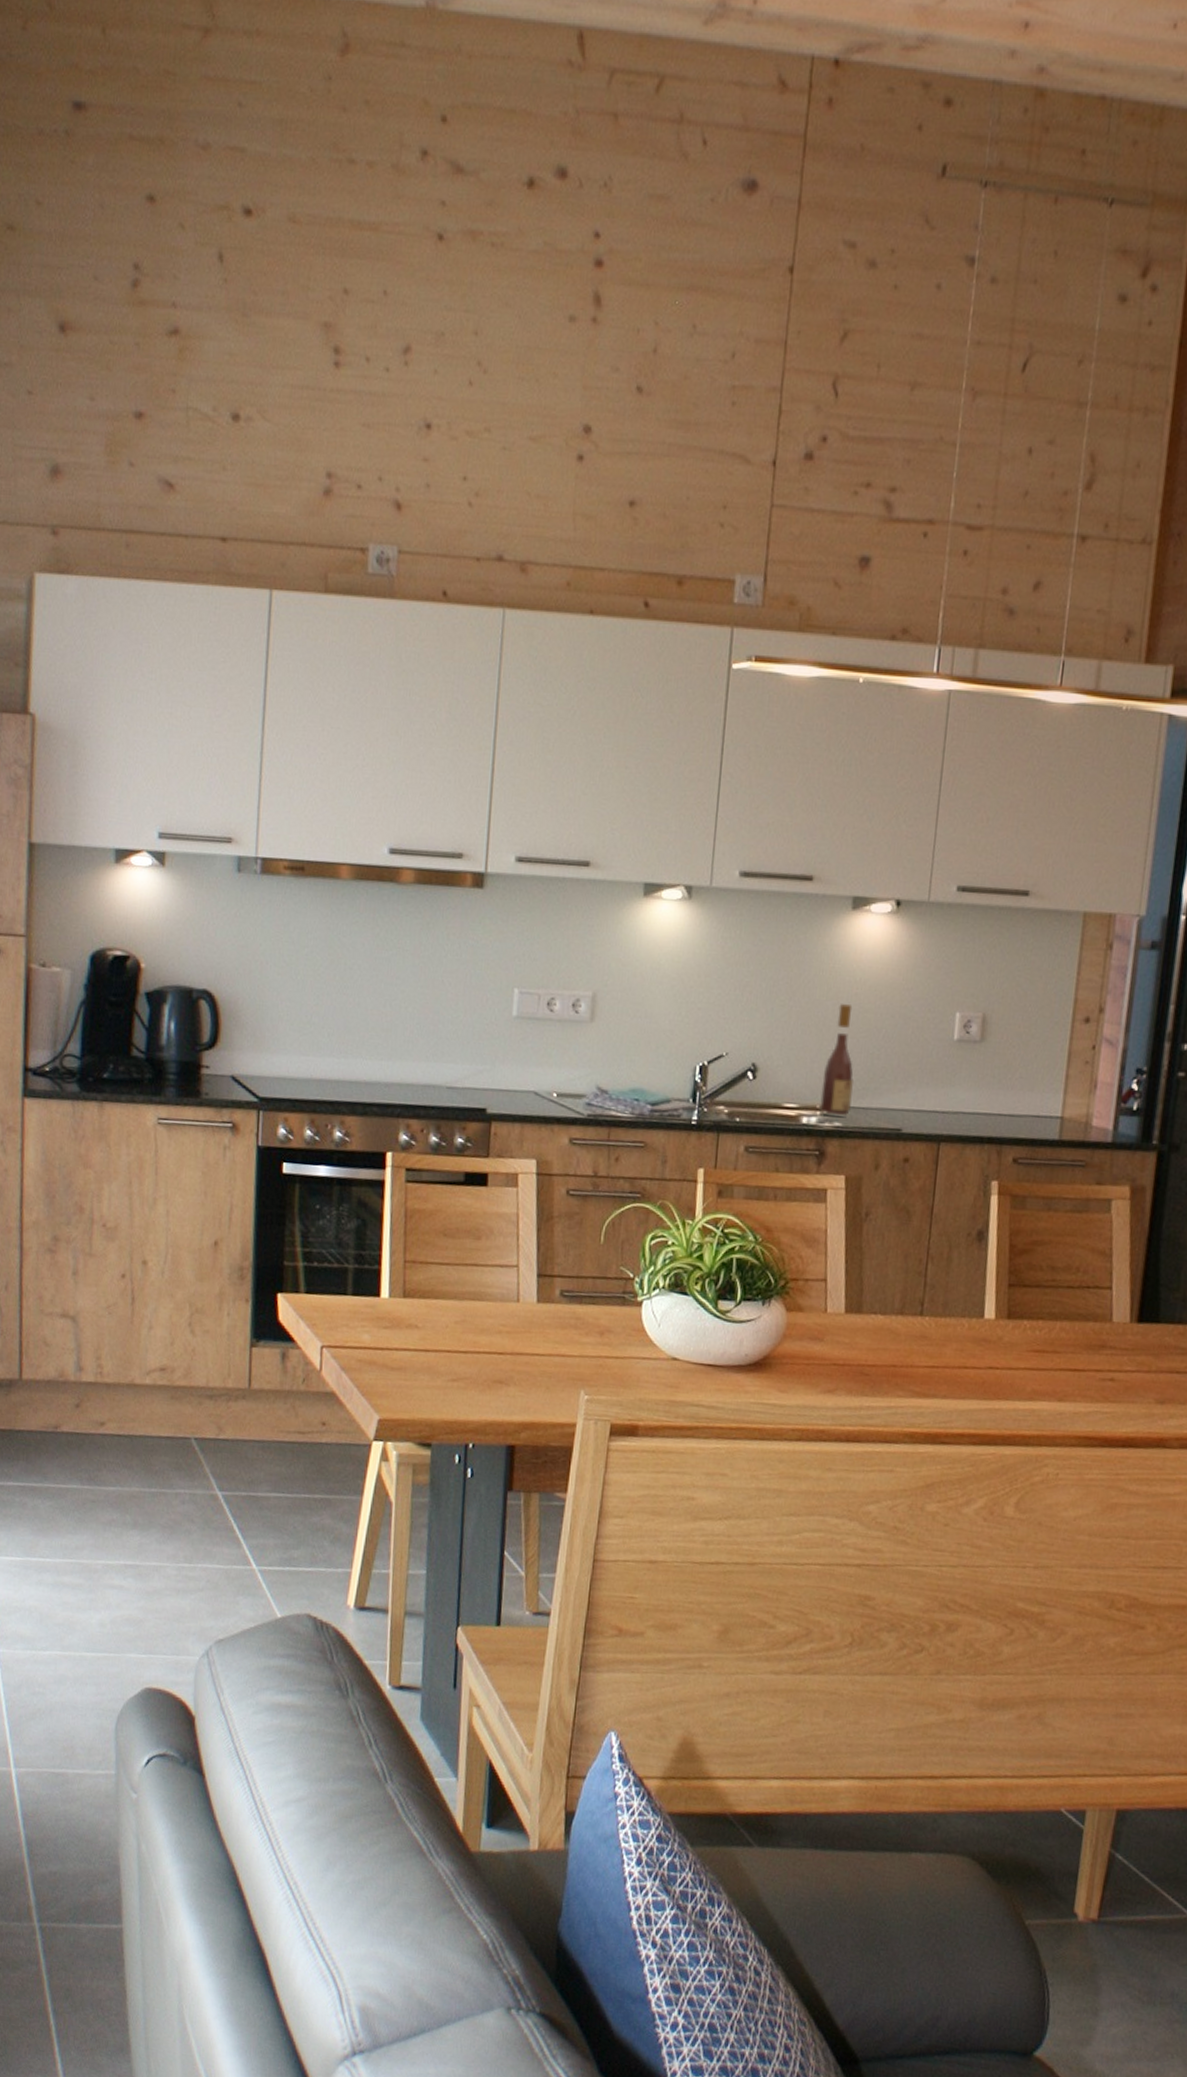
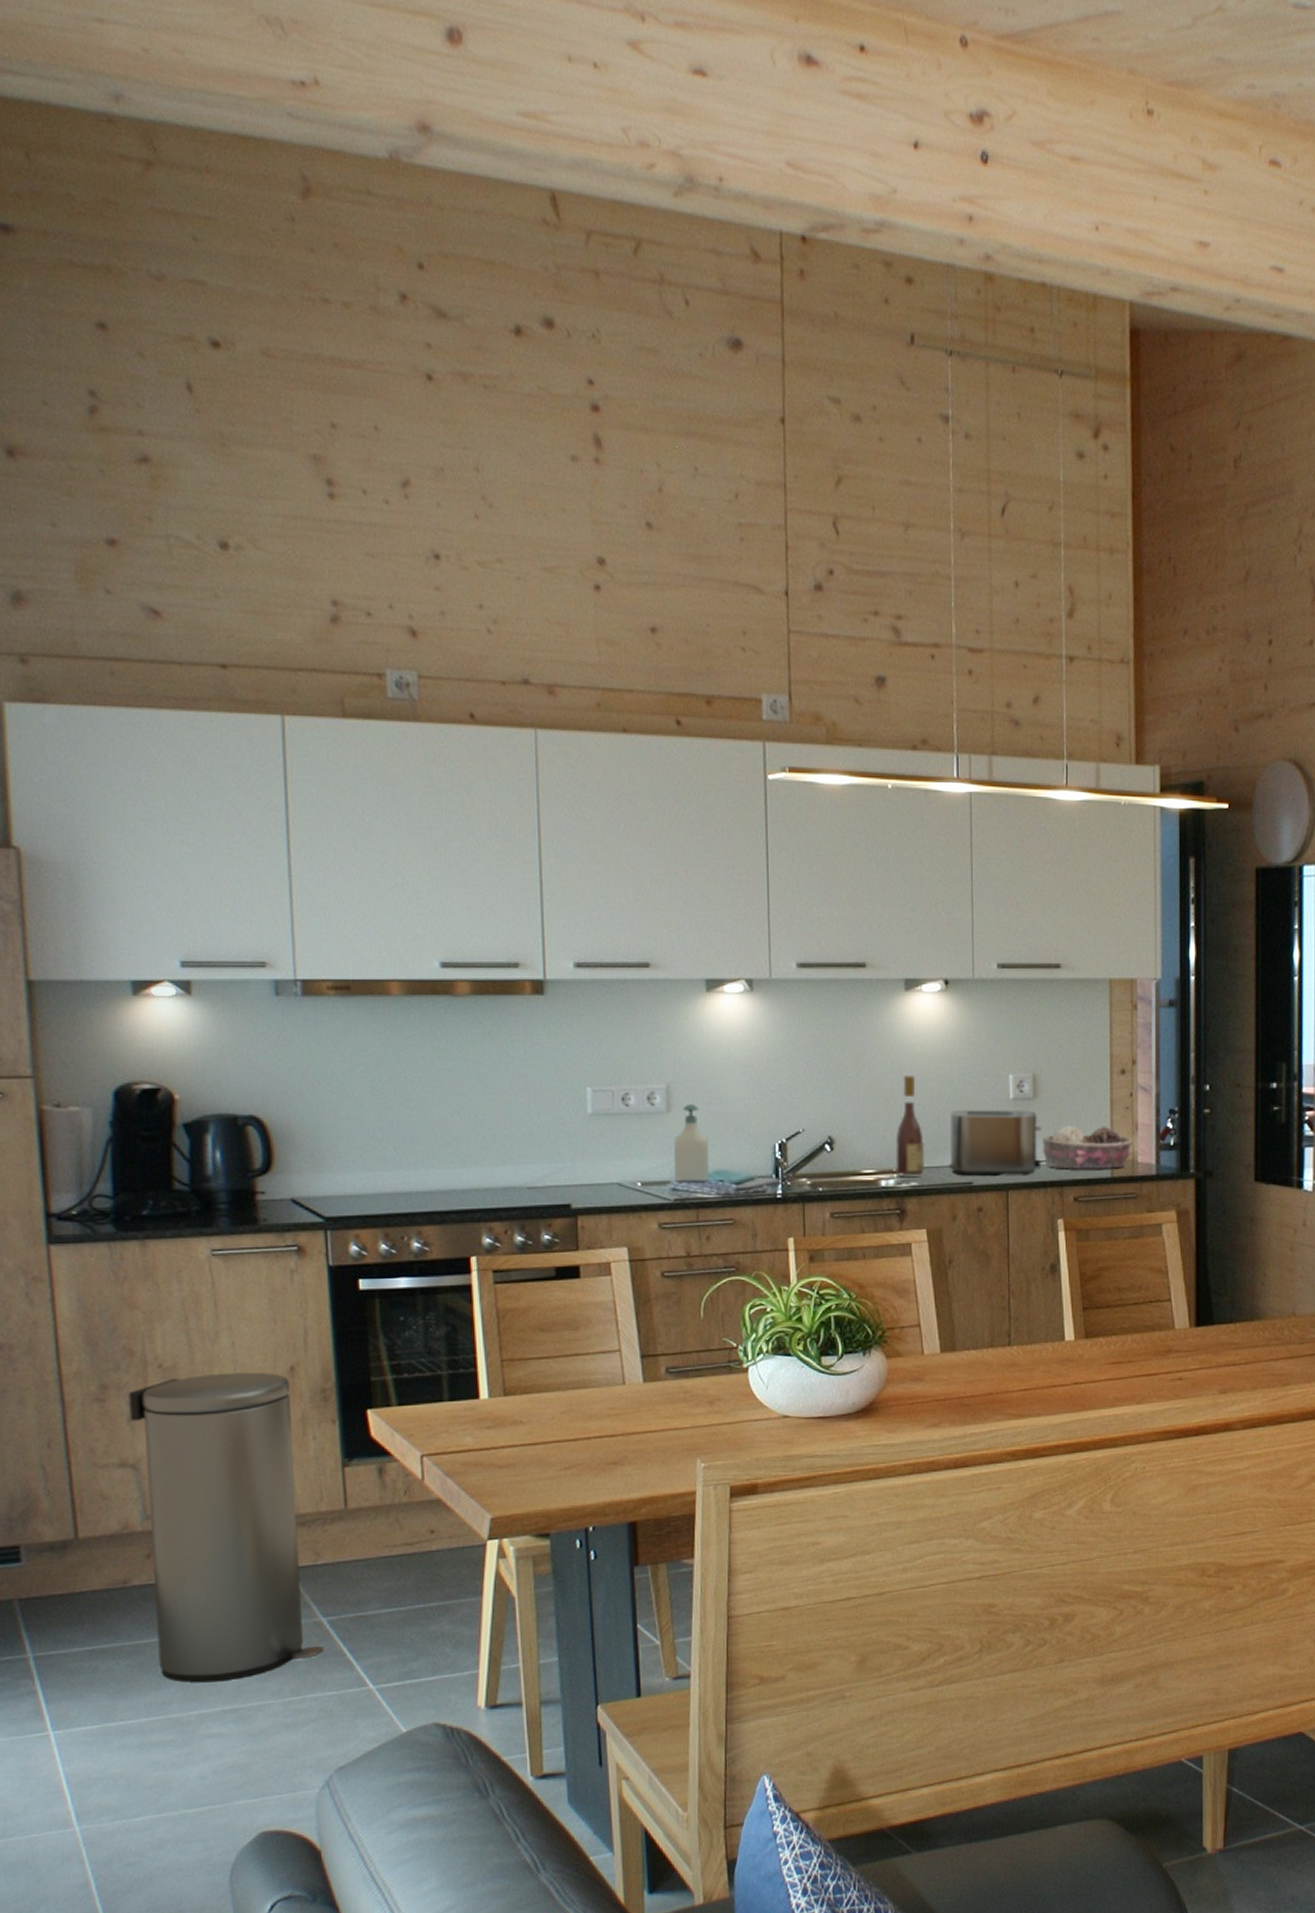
pedal bin: none [74,1239,217,1537] -> present [129,1372,325,1683]
soap bottle: none [591,1015,629,1099] -> present [674,1104,709,1182]
toaster: none [877,1047,986,1128] -> present [948,1109,1042,1176]
decorative basket: none [984,1076,1090,1132] -> present [1043,1126,1133,1170]

